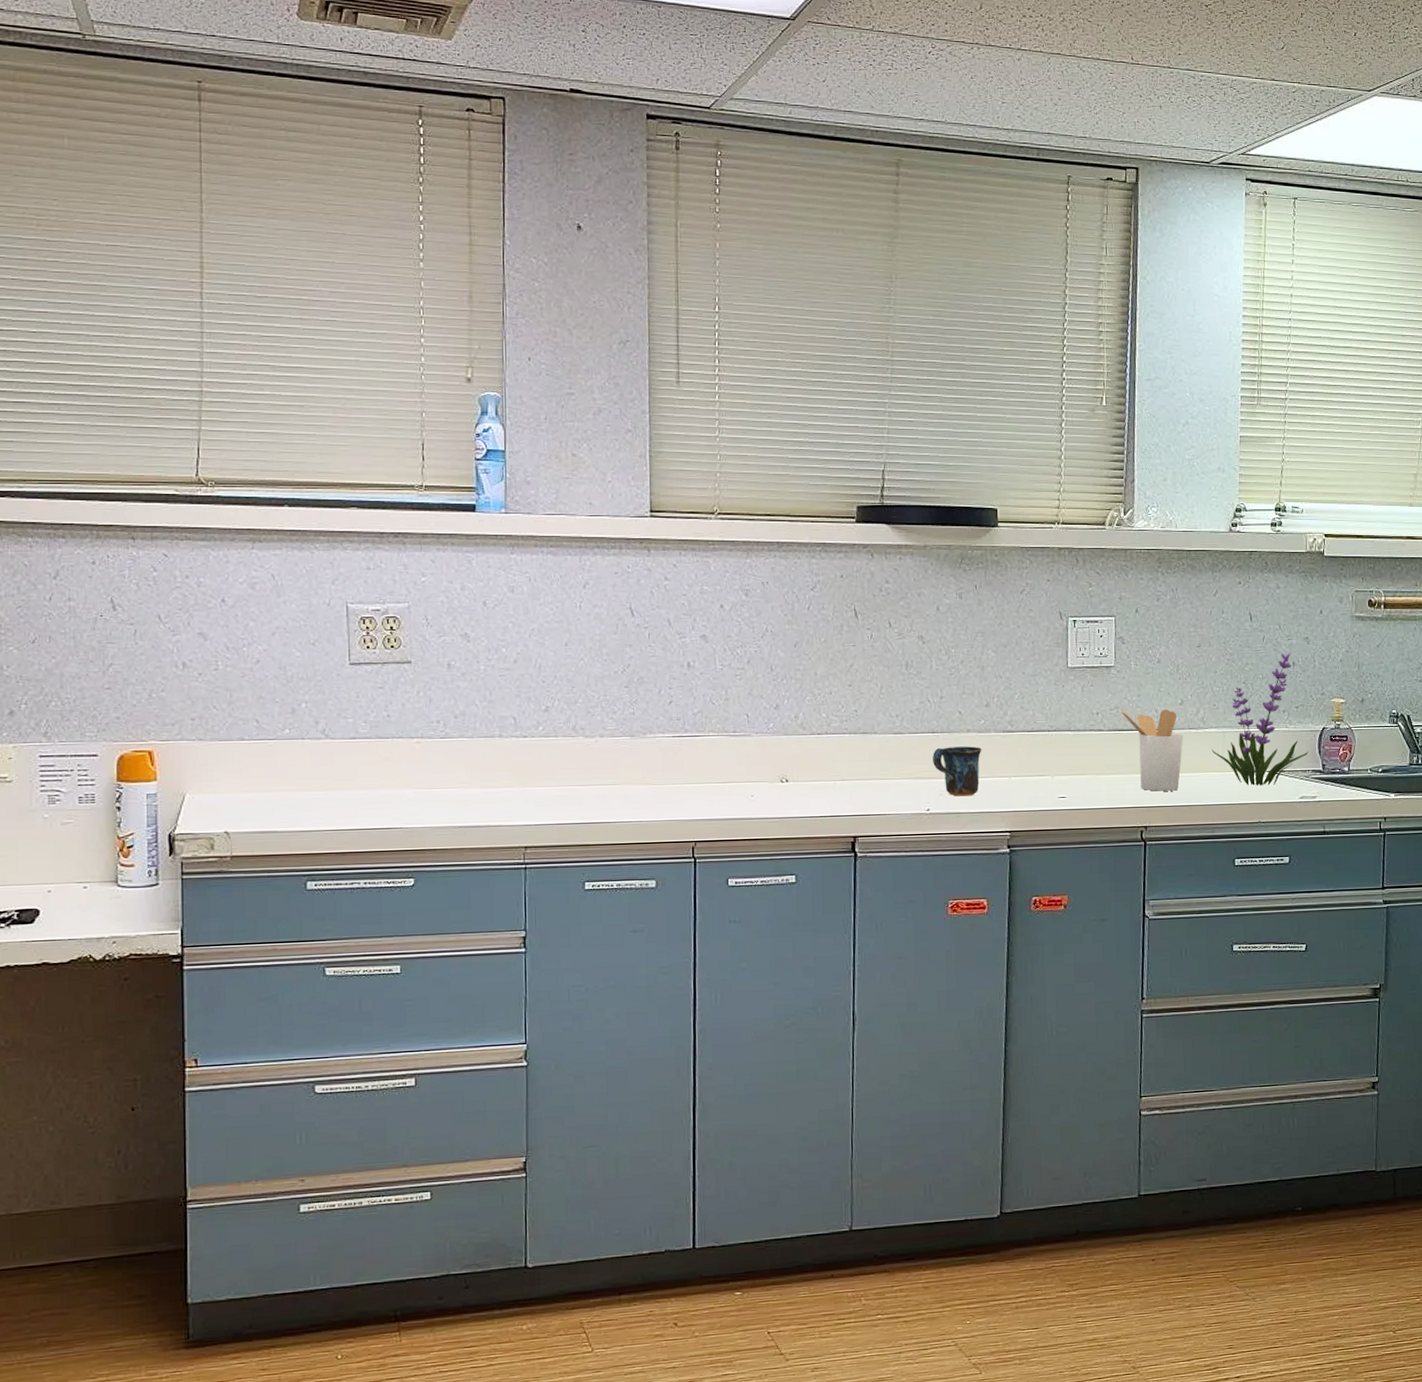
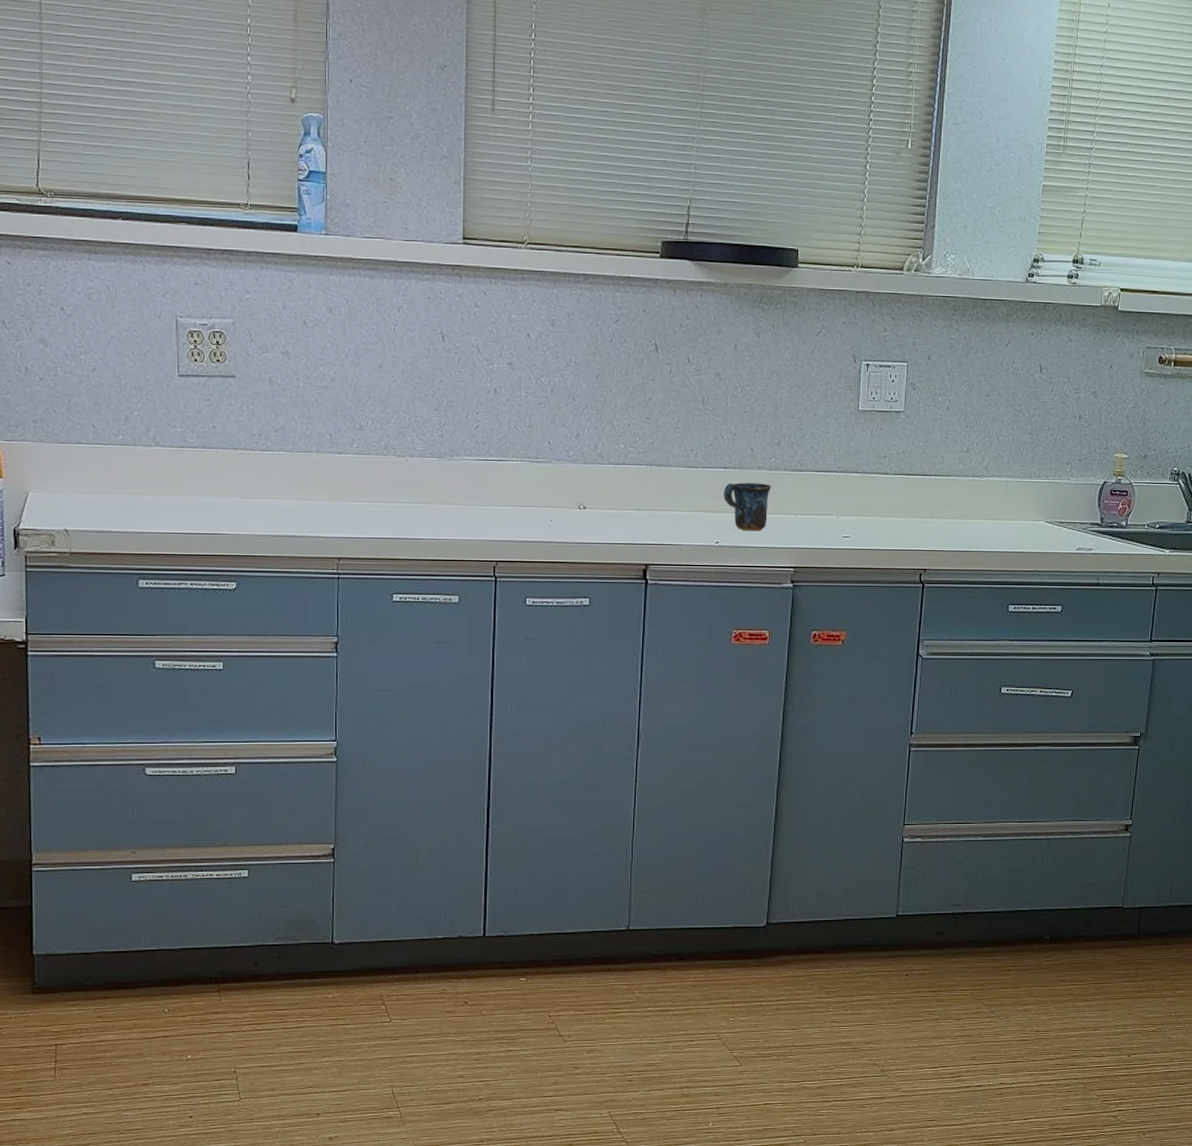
utensil holder: present [1120,709,1184,791] -> none [907,454,967,536]
plant: present [1211,653,1308,786] -> none [993,406,1088,536]

